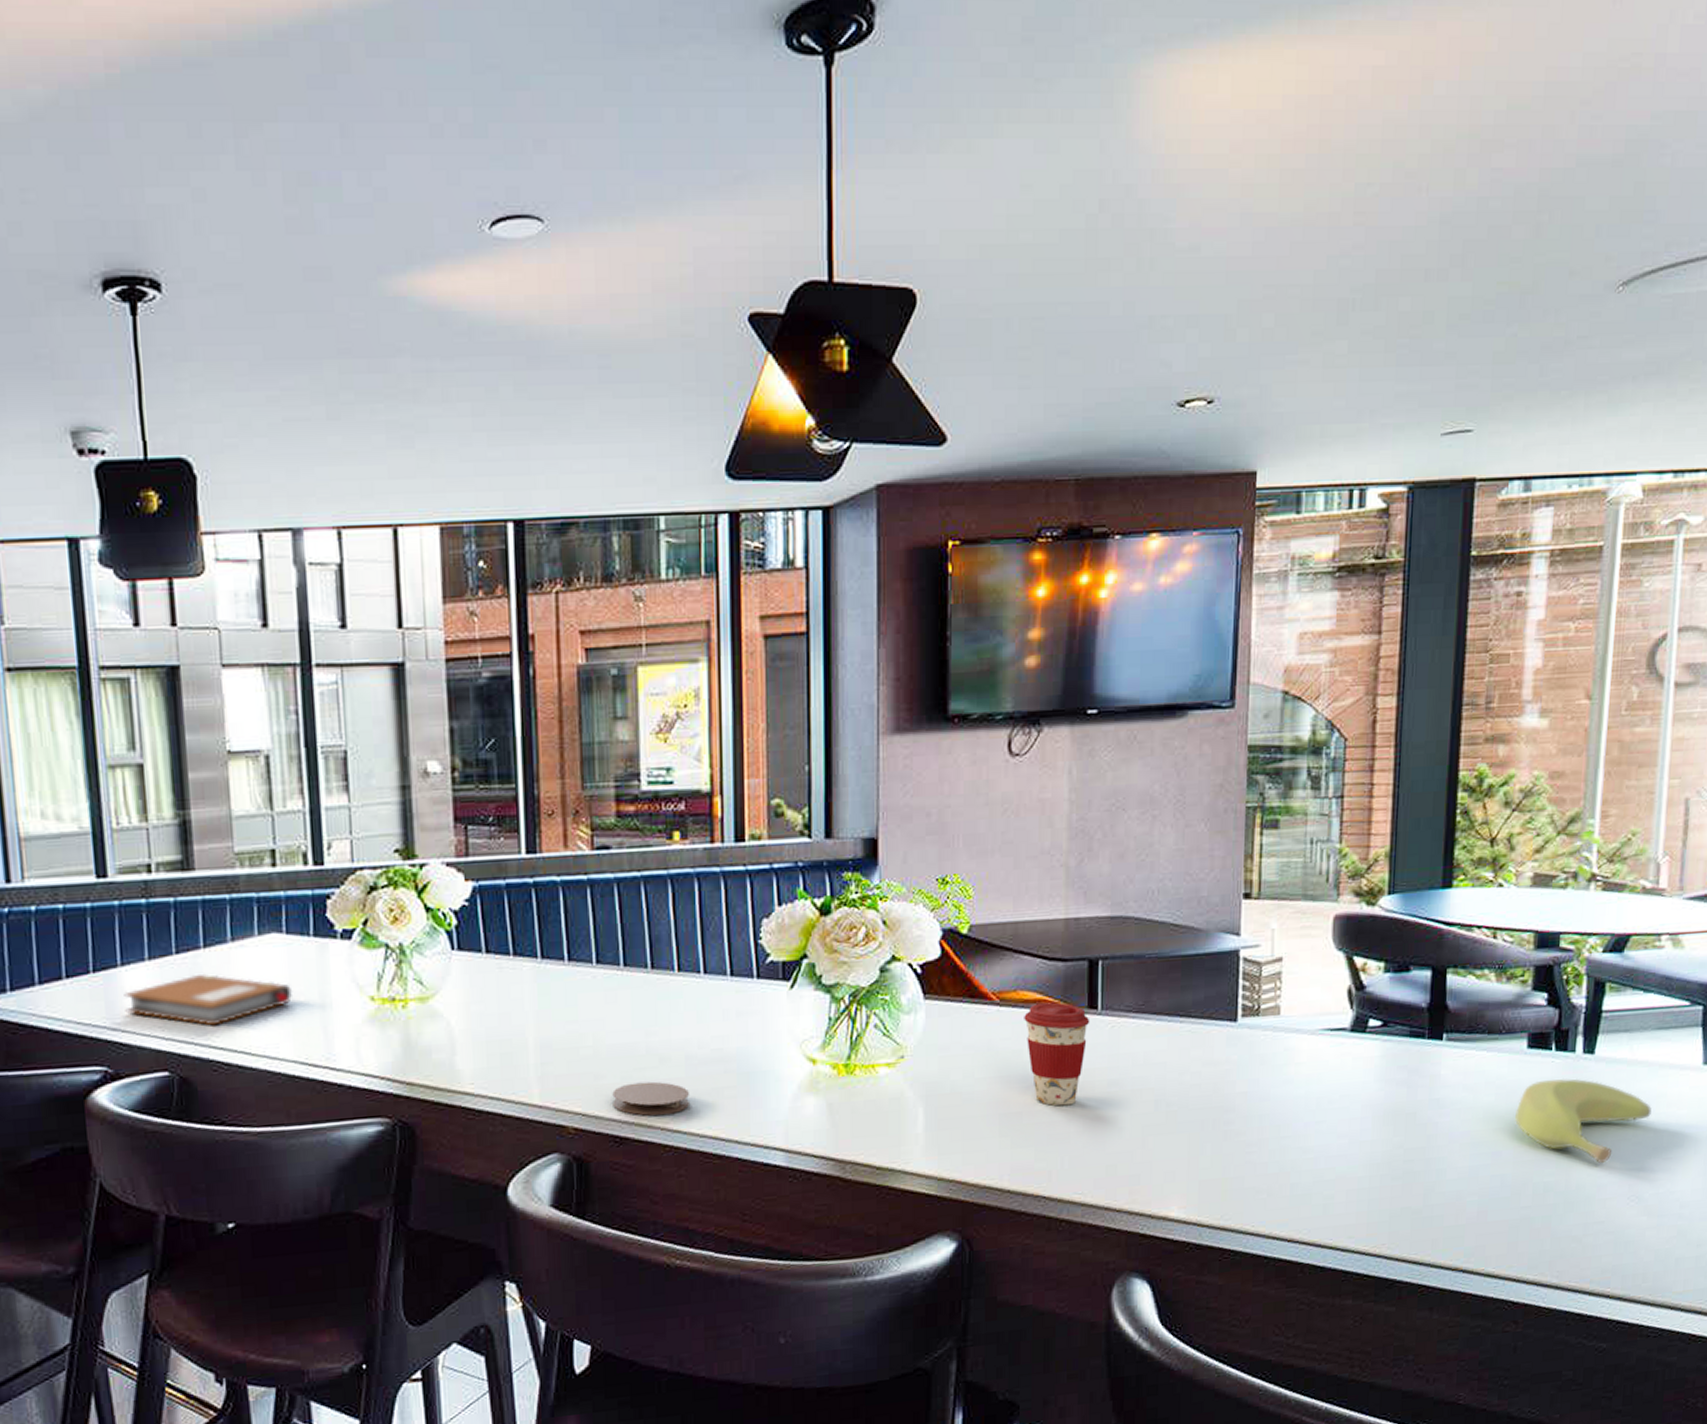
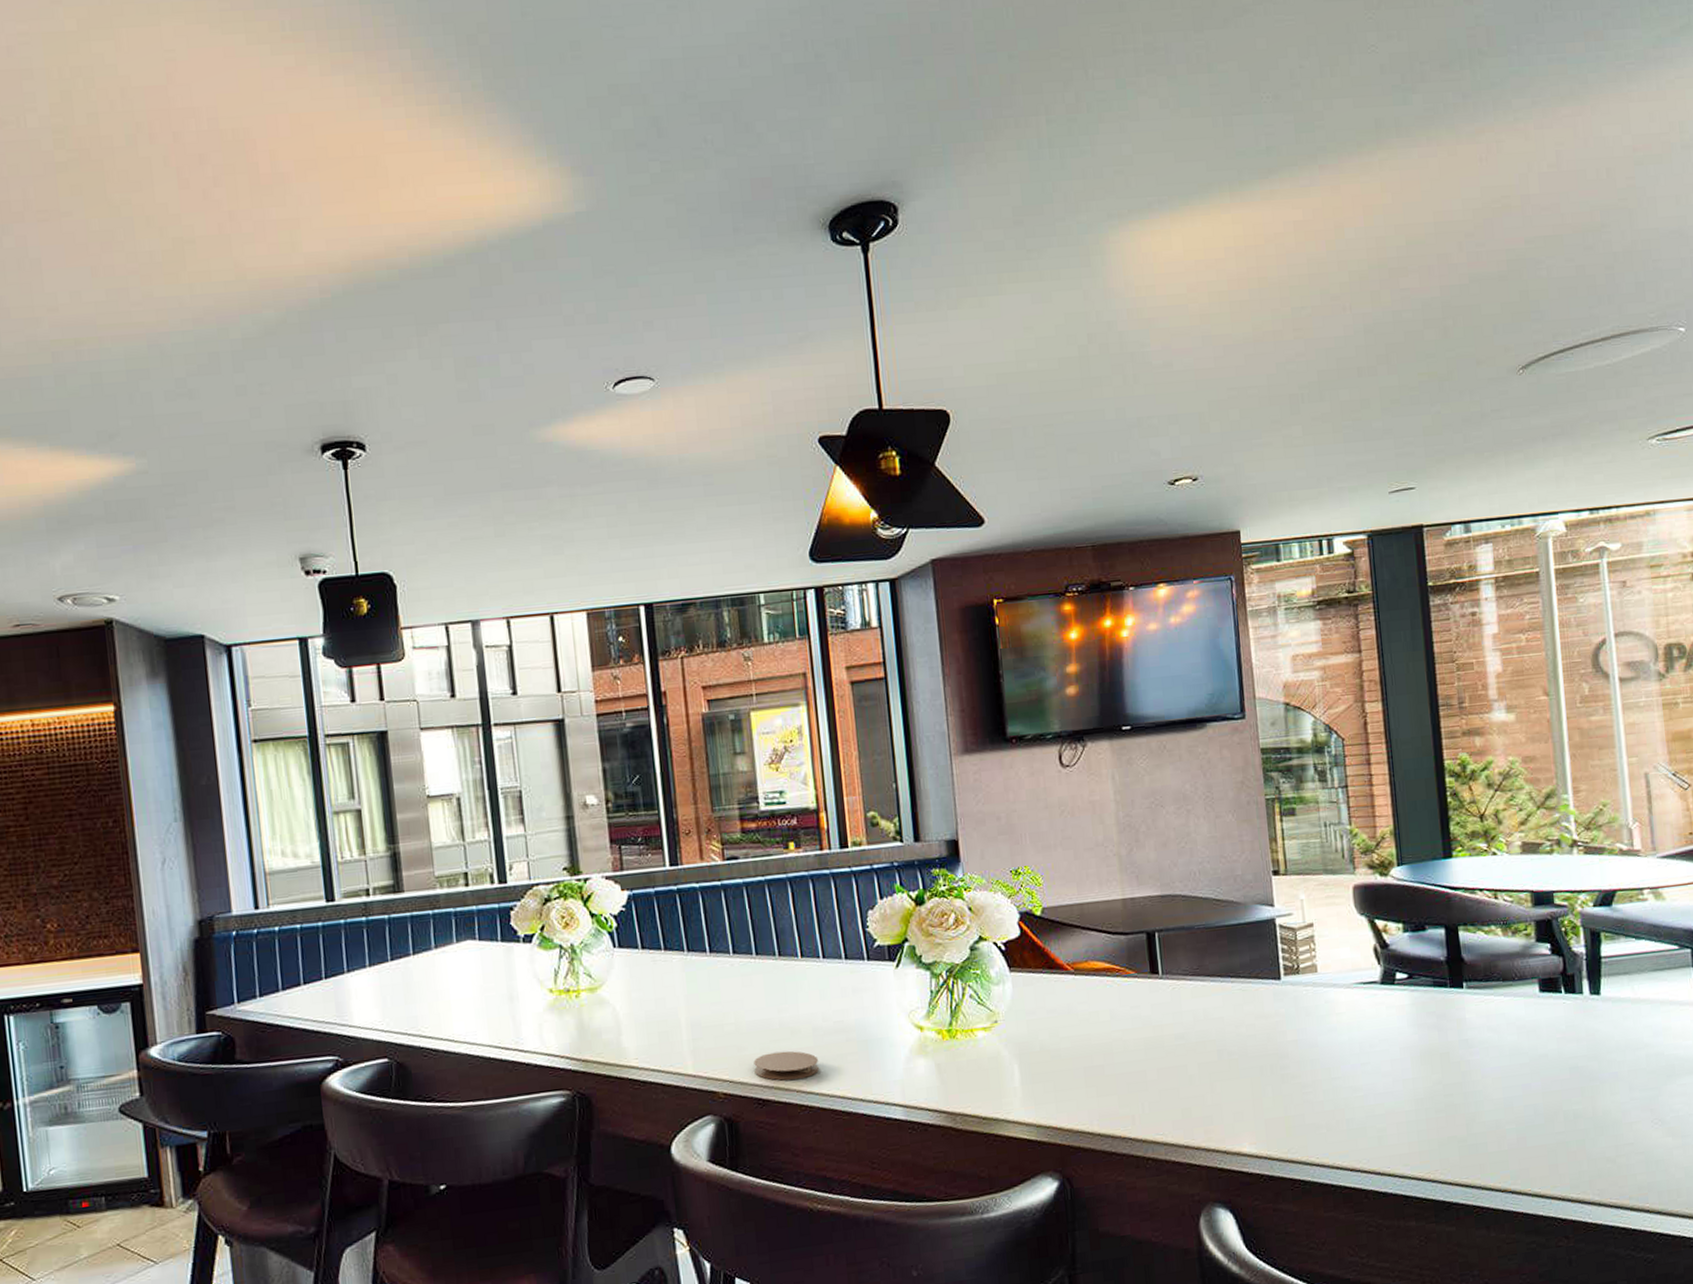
notebook: present [124,973,293,1026] -> none [350,975,486,1019]
coffee cup: present [1024,1002,1090,1107] -> none [1096,969,1154,1059]
banana: present [1515,1078,1652,1164] -> none [1538,1016,1660,1092]

